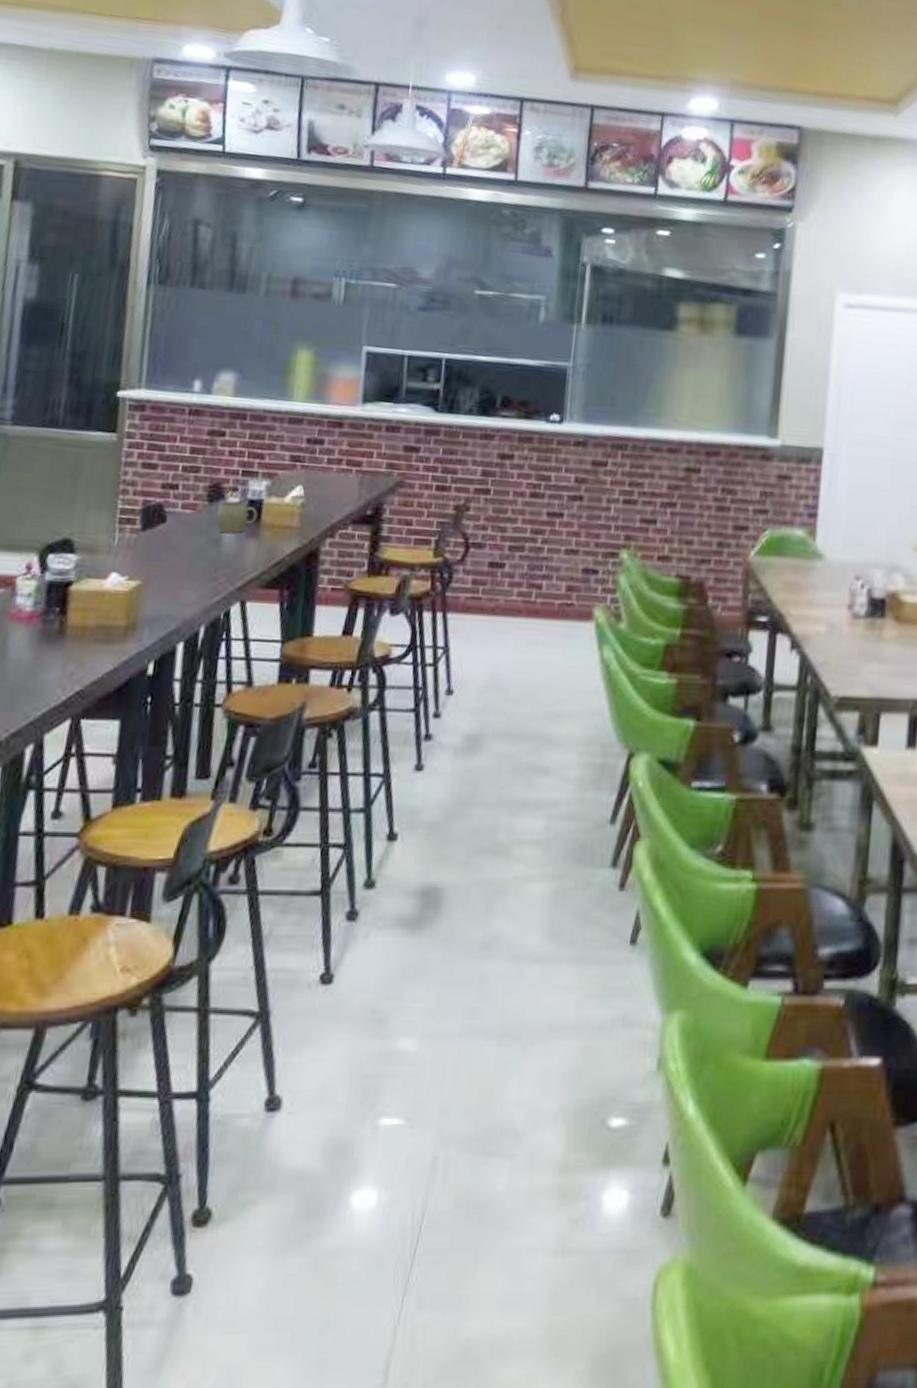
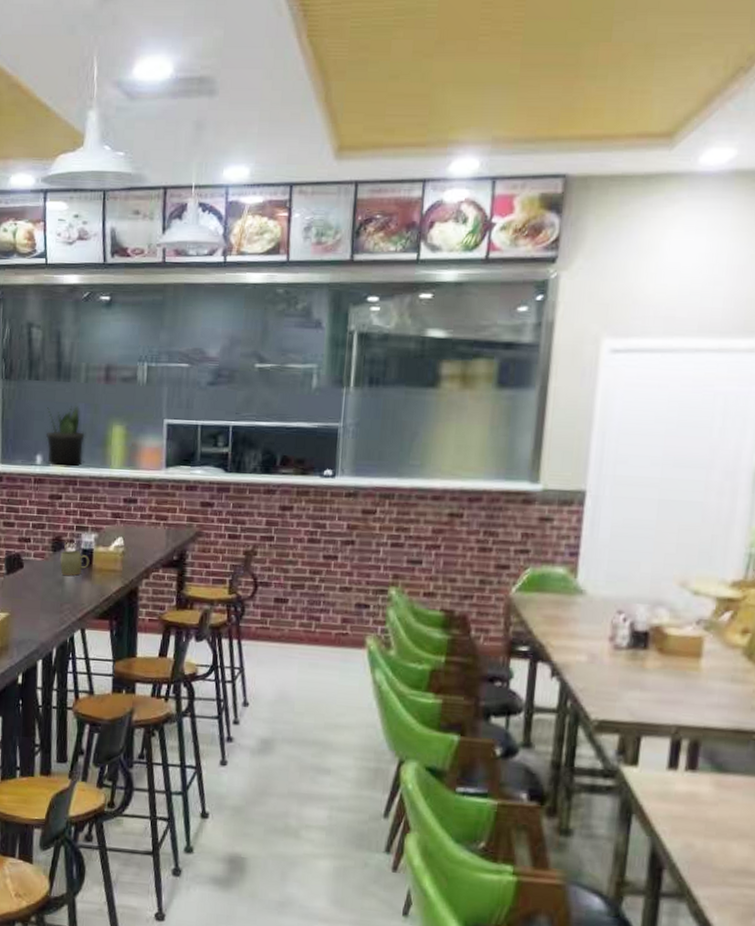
planter: none [209,323,261,397] -> present [46,406,85,467]

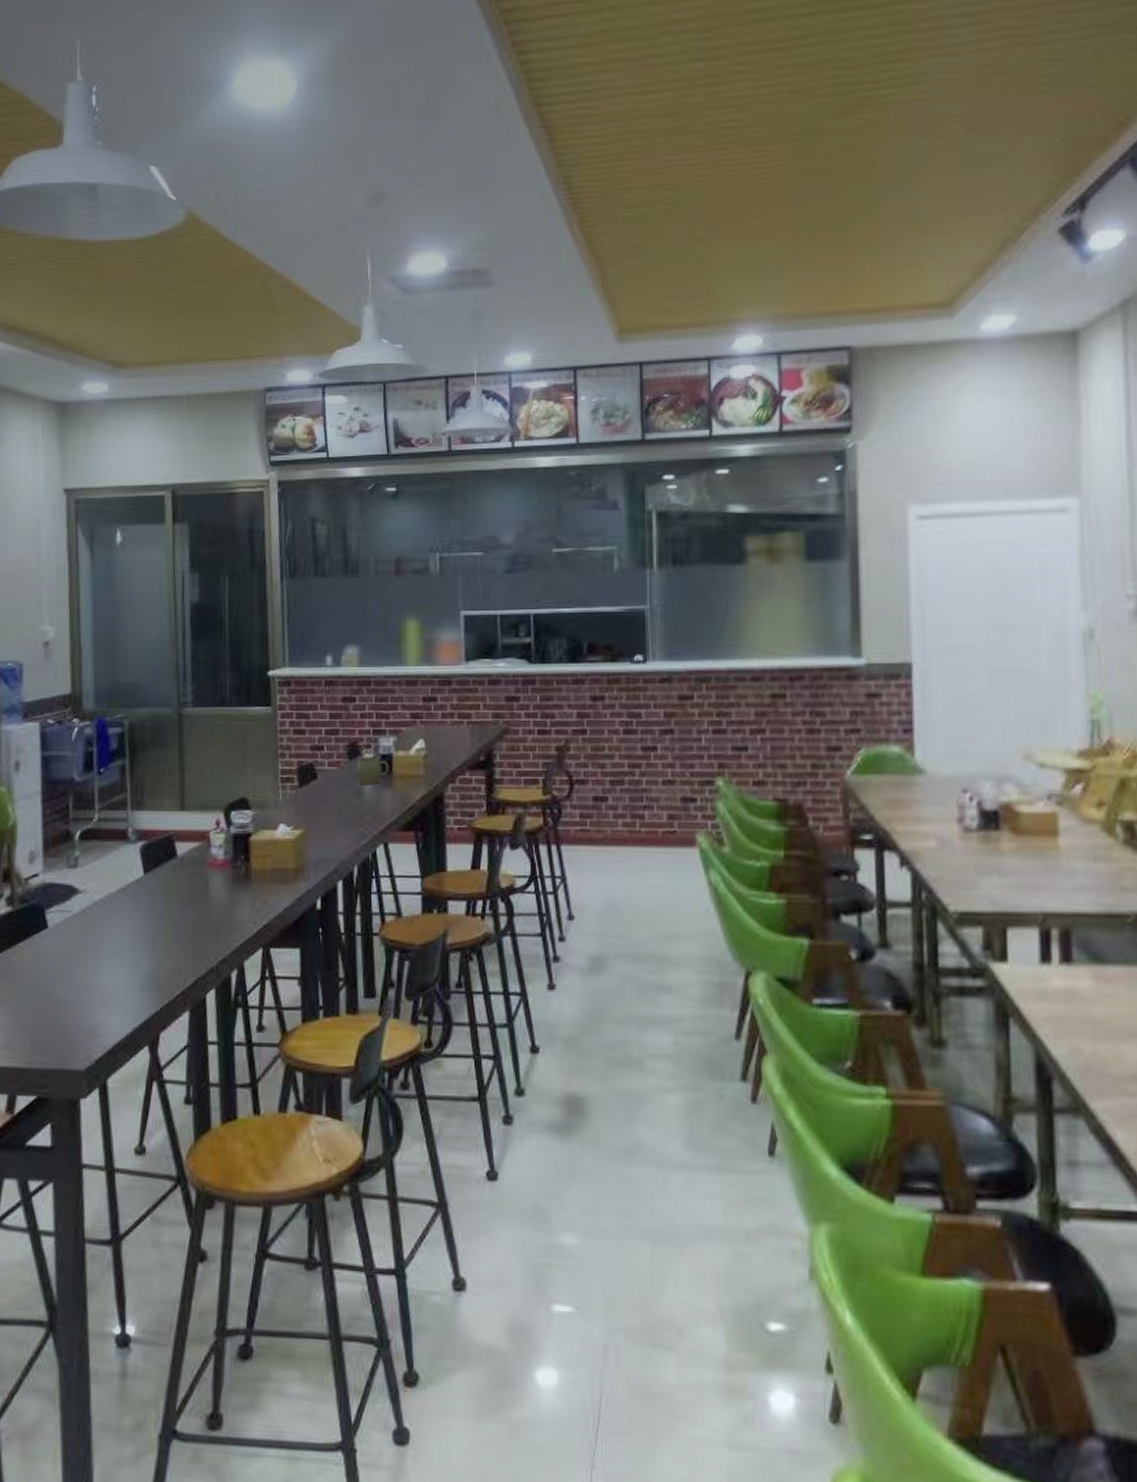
planter: present [46,406,85,467] -> none [335,602,377,667]

